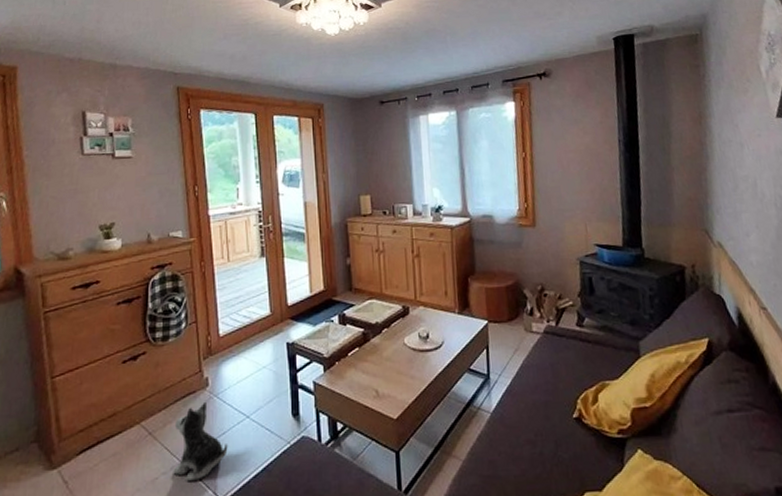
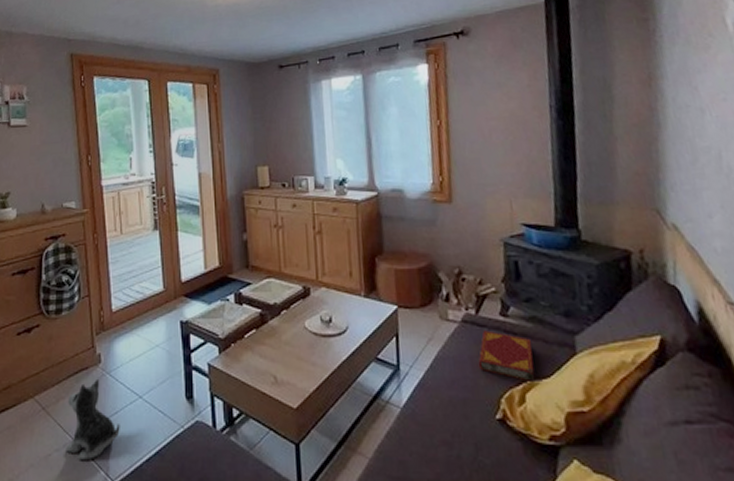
hardback book: none [558,340,606,384] -> present [478,330,535,383]

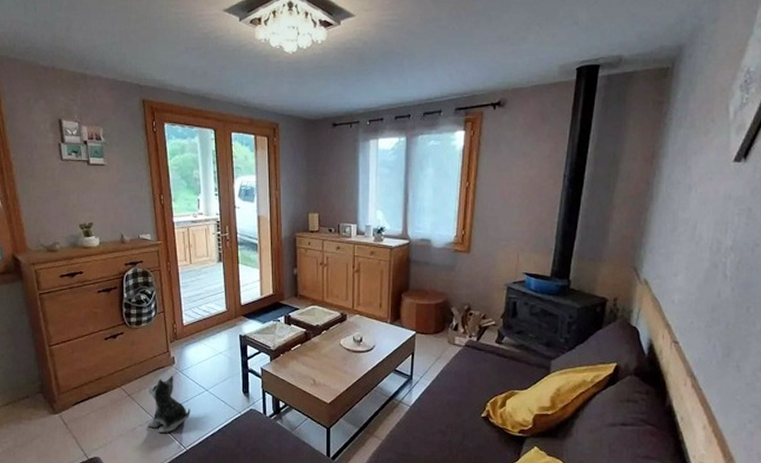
hardback book: present [478,330,535,383] -> none [473,353,517,393]

